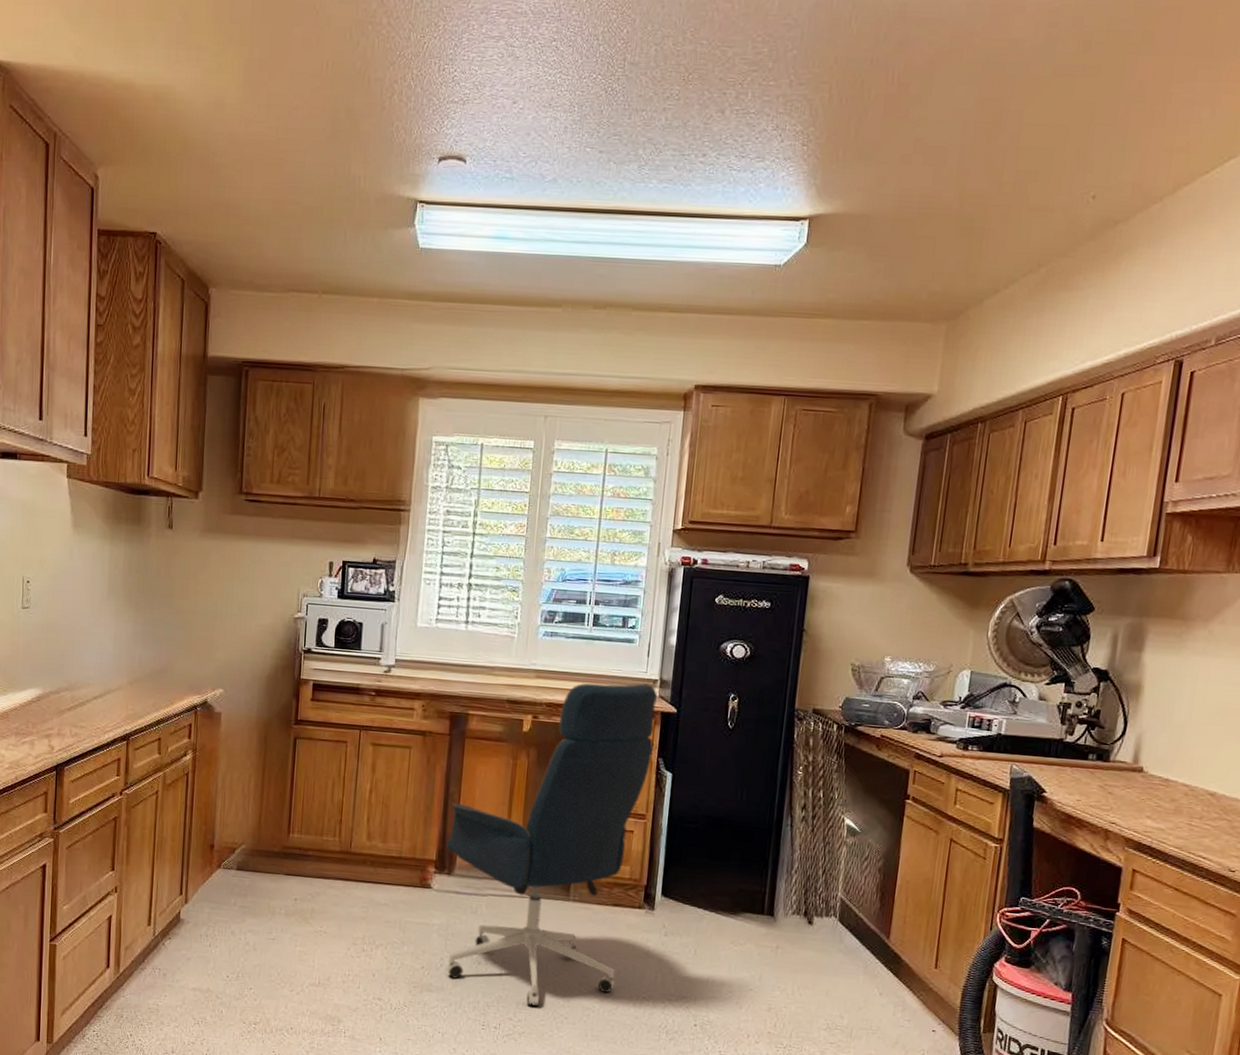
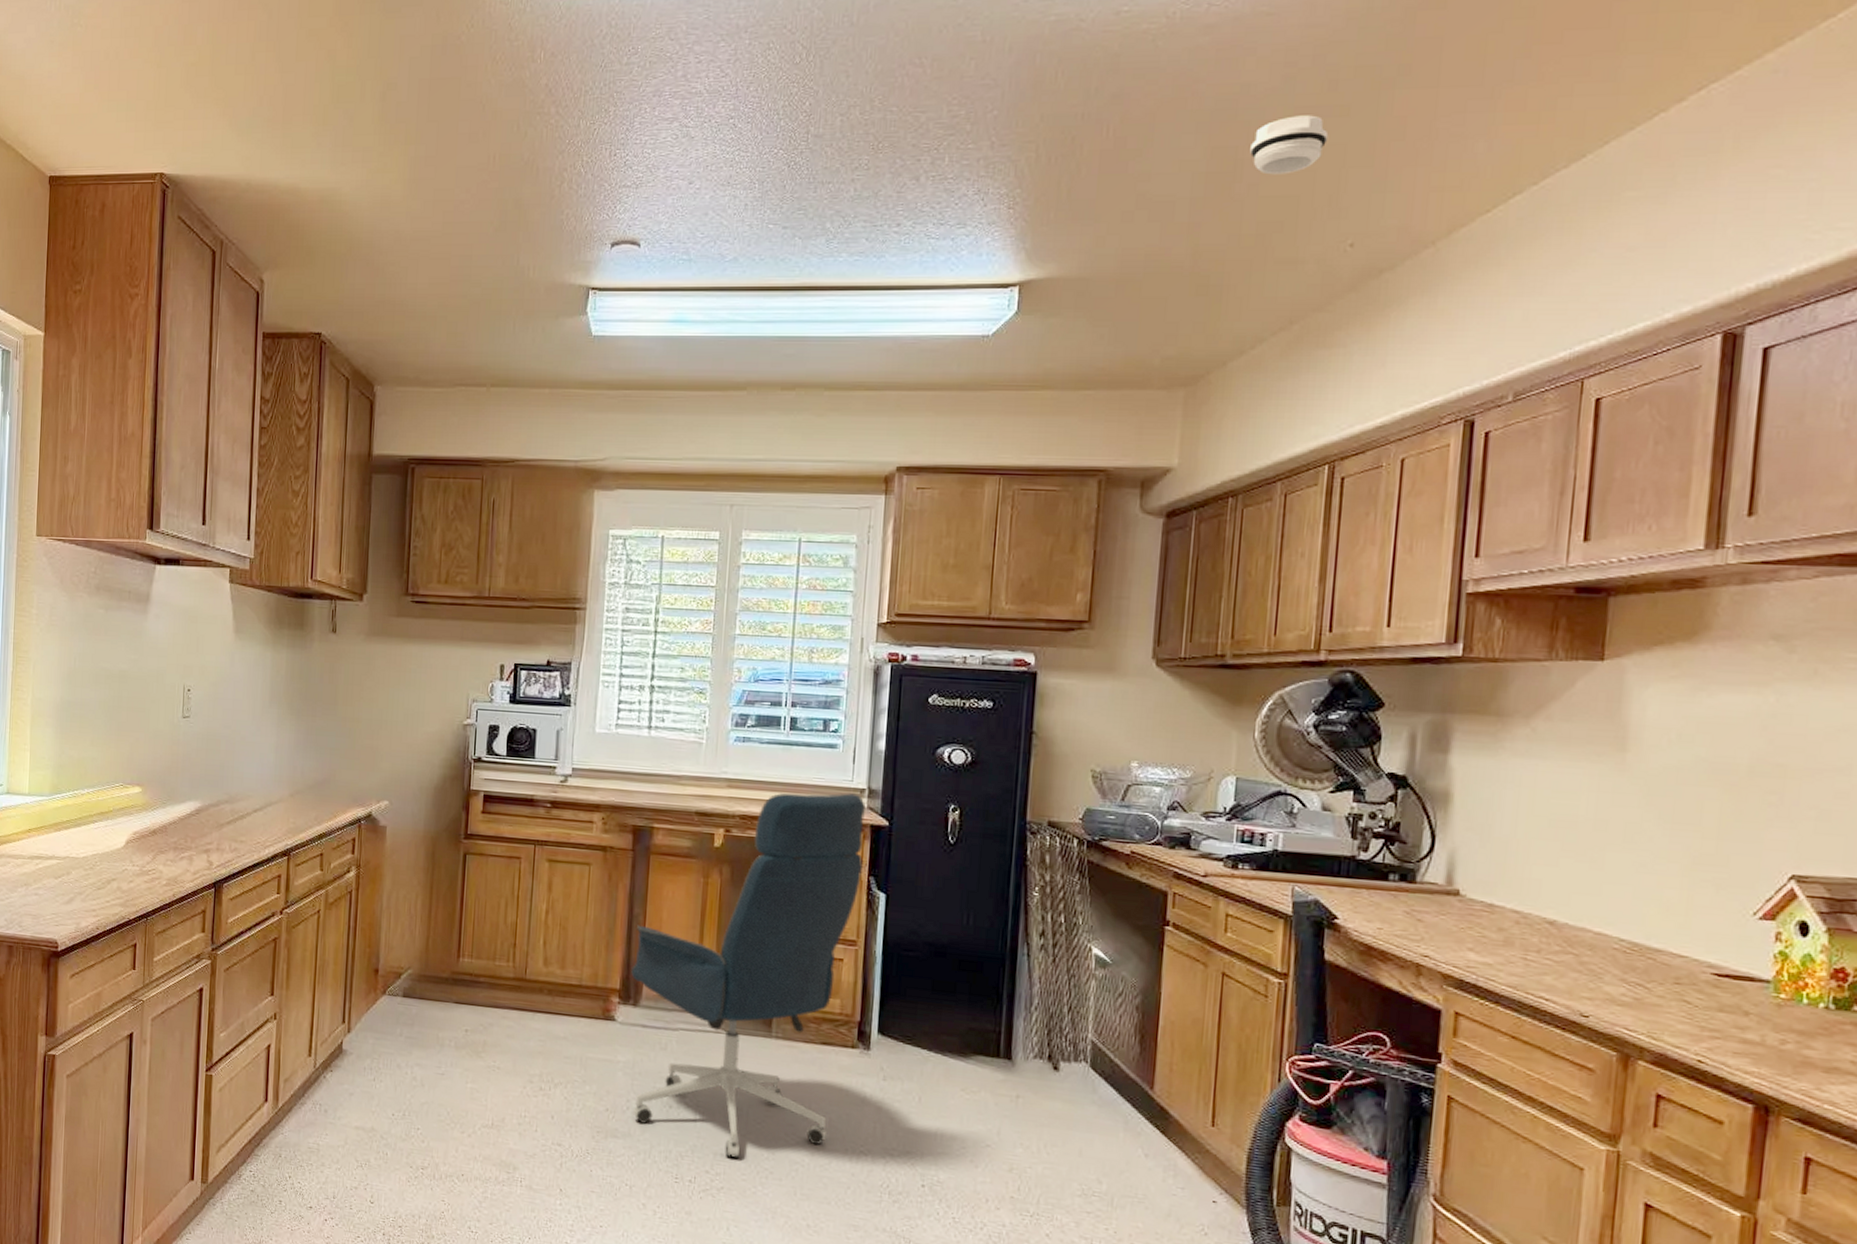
smoke detector: none [1014,73,1081,128] -> present [1250,115,1329,175]

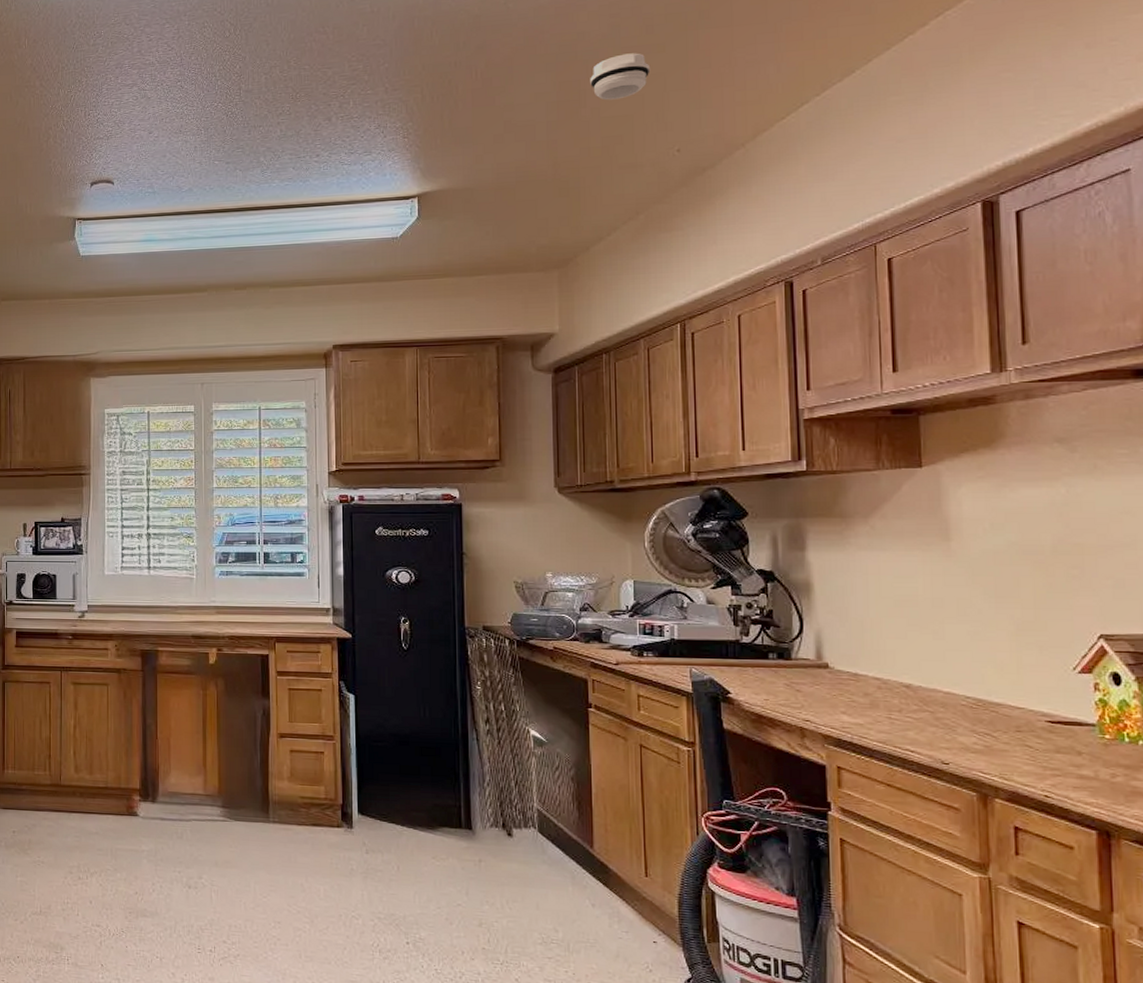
office chair: present [631,792,865,1160] -> none [148,612,333,930]

